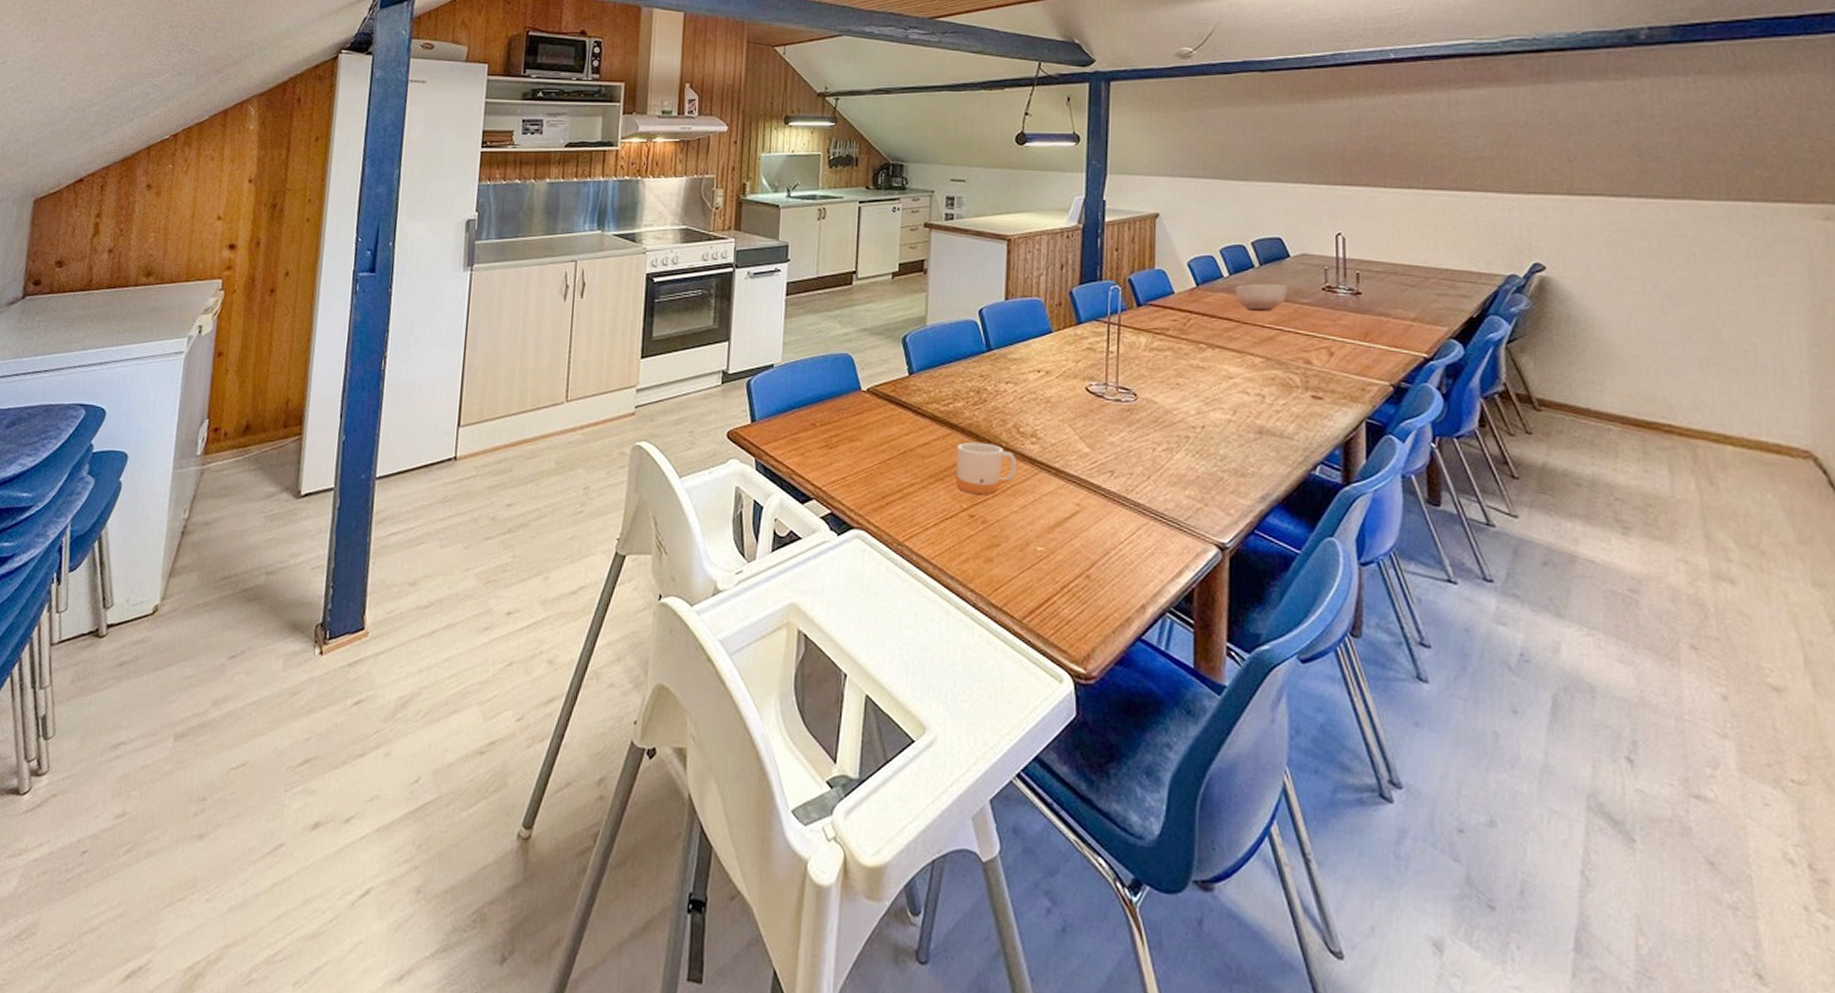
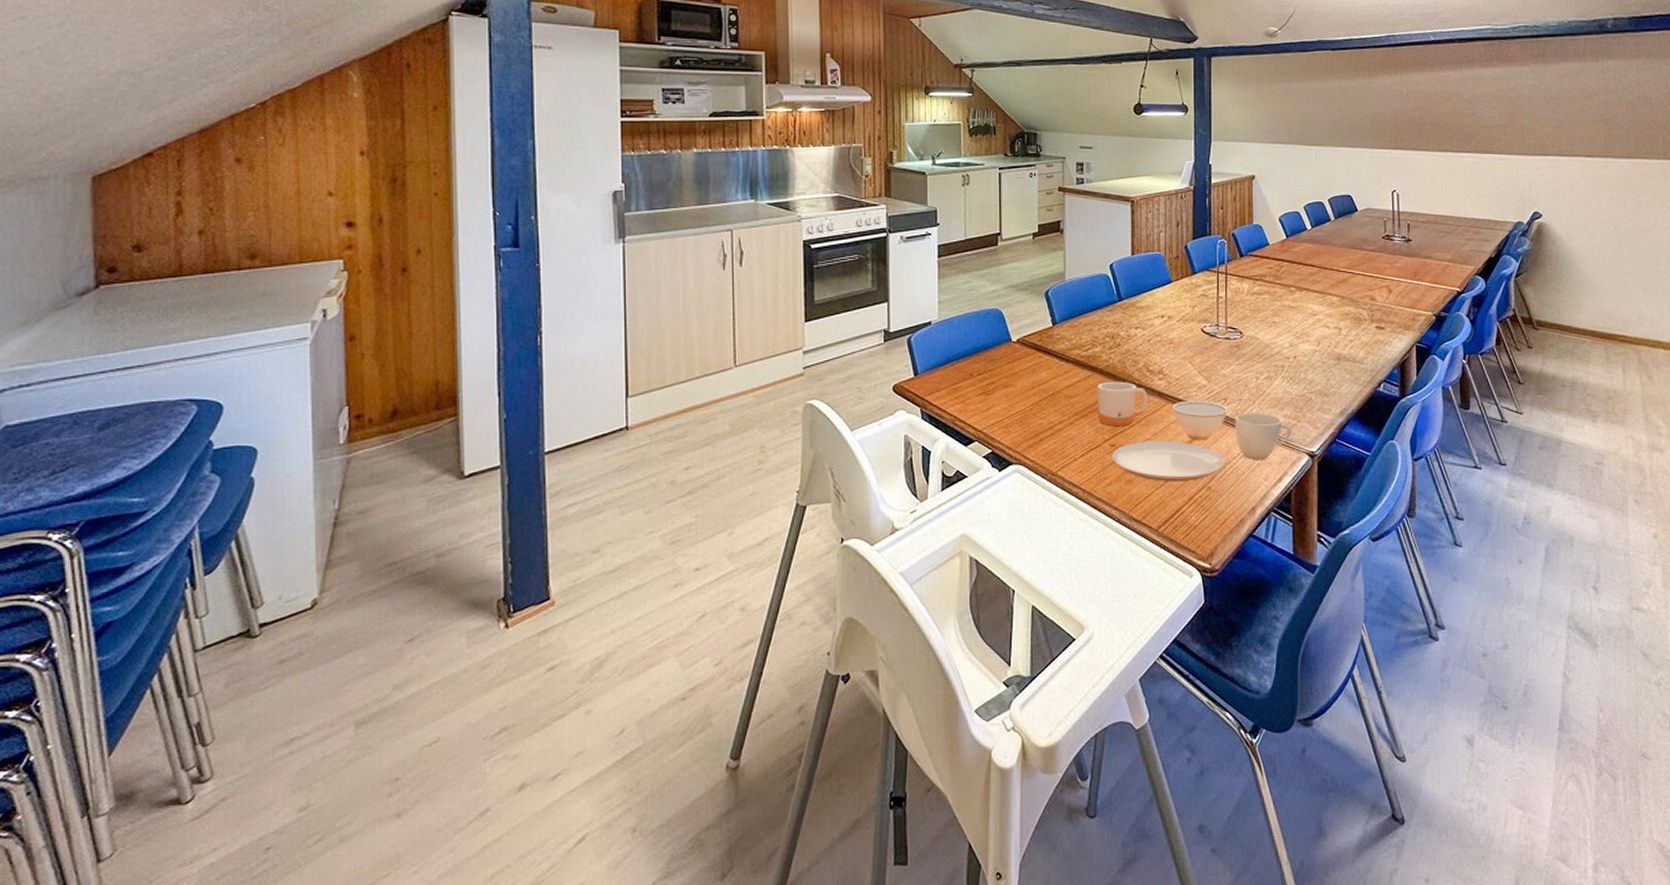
plate: none [970,514,1108,566] -> present [1112,441,1224,481]
bowl: none [1046,470,1115,520] -> present [1172,400,1228,442]
cup: none [1123,489,1196,547] -> present [1235,413,1292,459]
bowl: present [1234,283,1288,312] -> none [1316,234,1357,259]

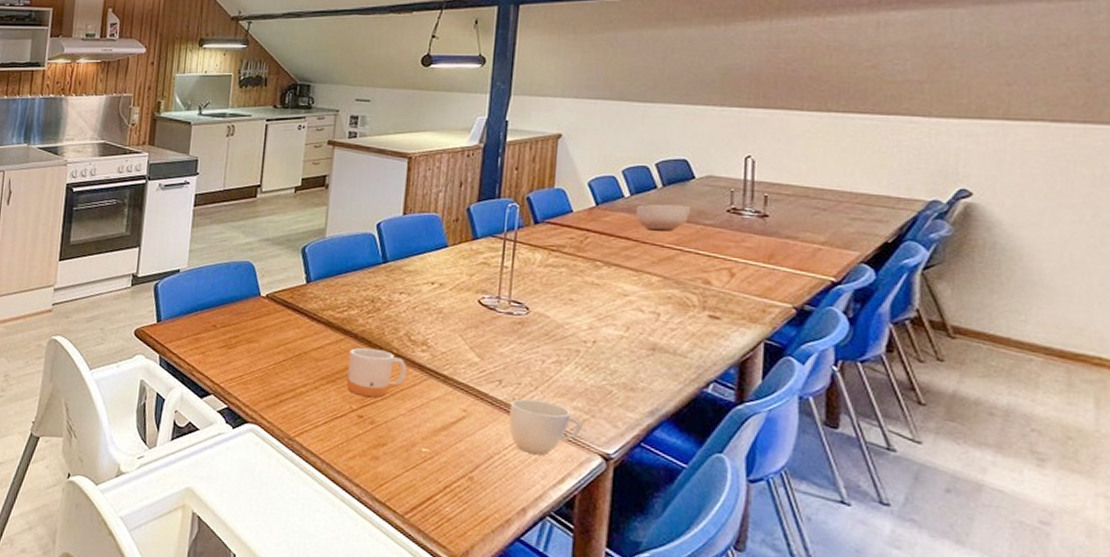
plate: present [1112,441,1224,481] -> none [358,416,492,467]
bowl: present [1172,400,1228,442] -> none [434,377,503,425]
bowl: none [1316,234,1357,259] -> present [635,204,692,233]

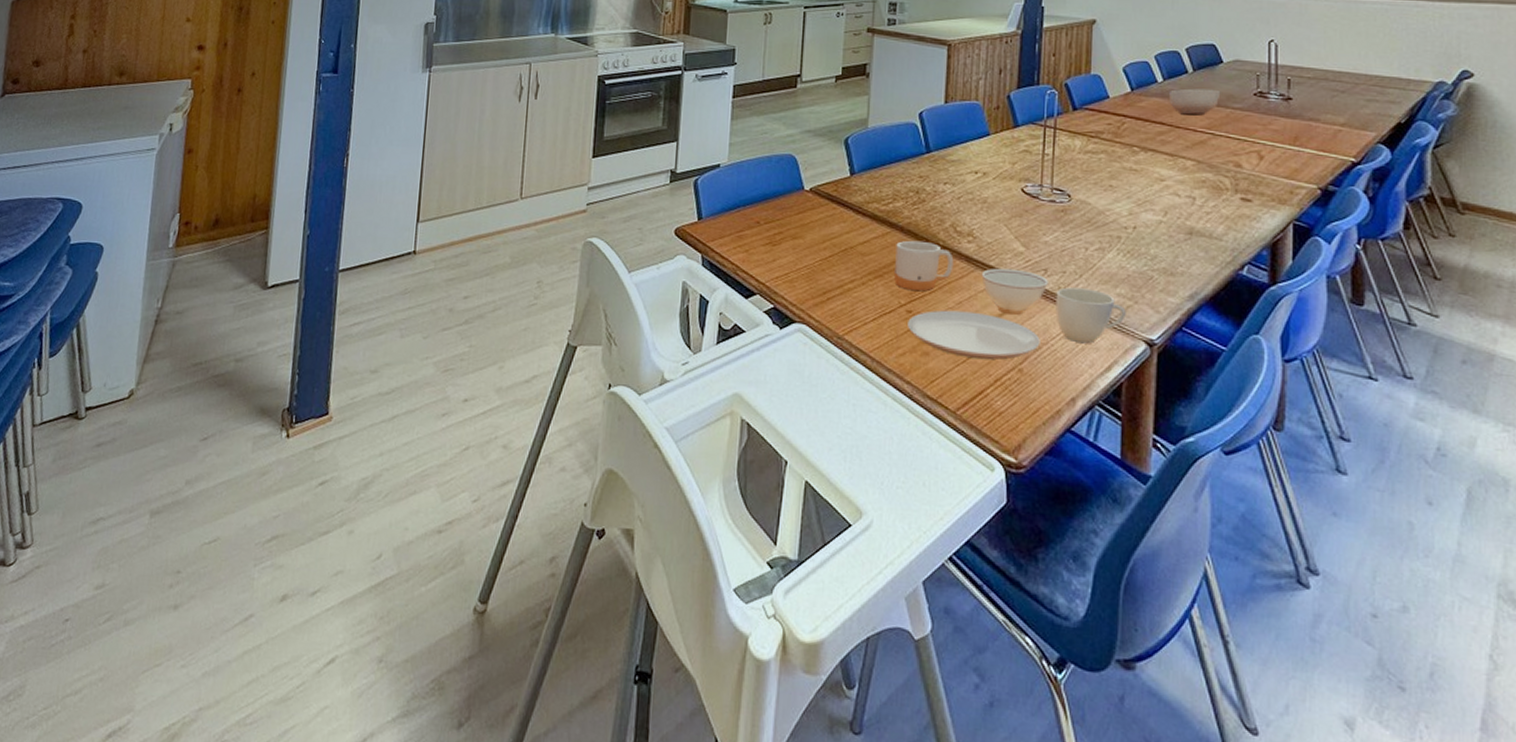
plate: none [358,416,492,467] -> present [908,310,1040,360]
bowl: none [434,377,503,425] -> present [981,268,1049,316]

